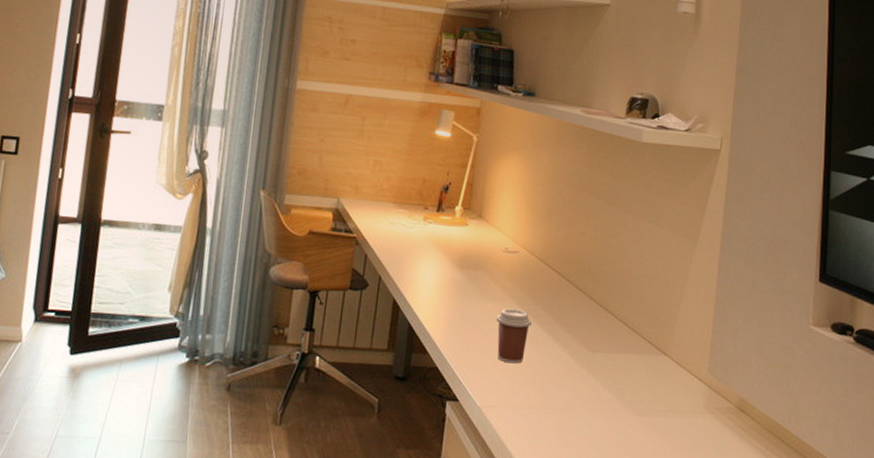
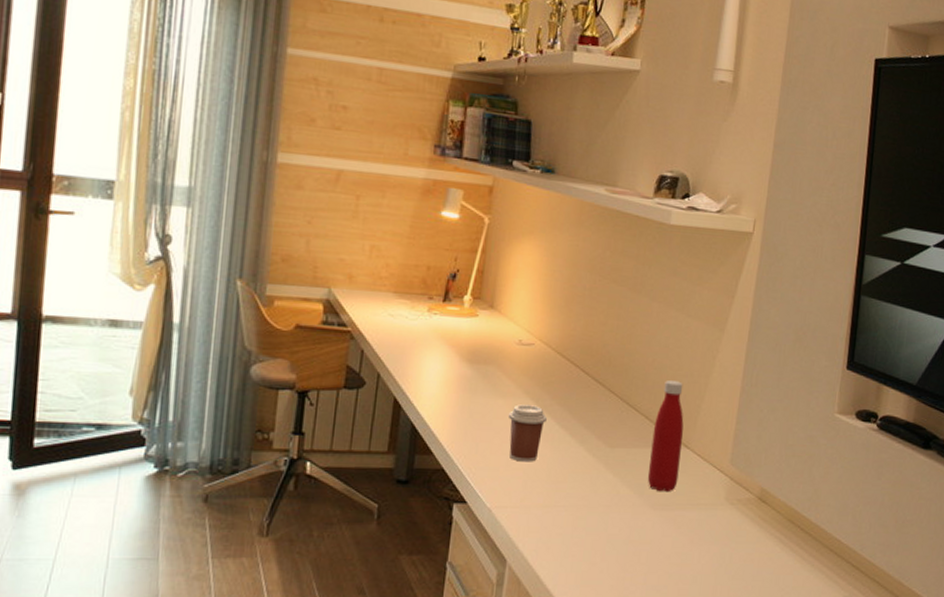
bottle: none [628,289,661,399] -> present [647,380,684,493]

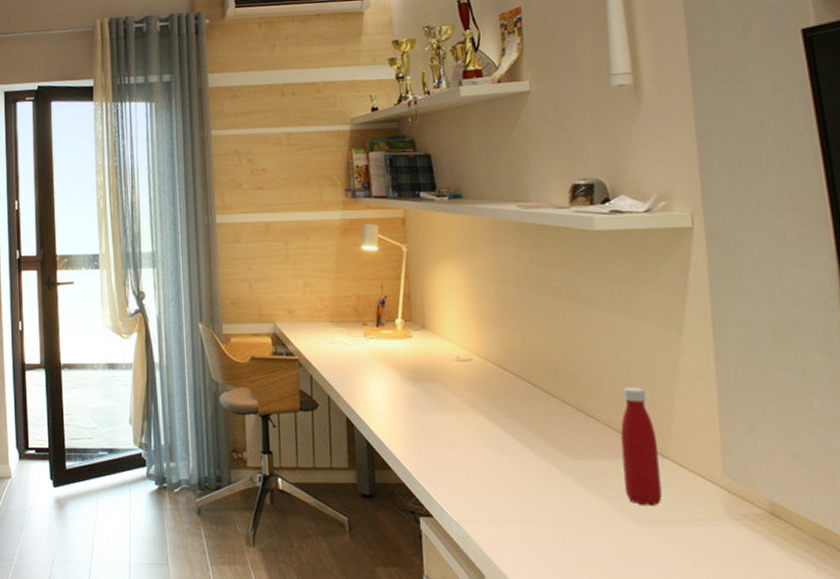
coffee cup: present [508,404,547,462] -> none [459,419,500,476]

